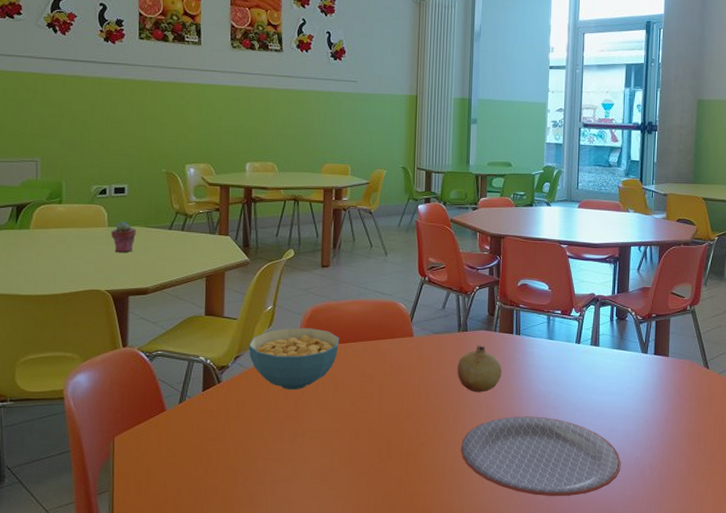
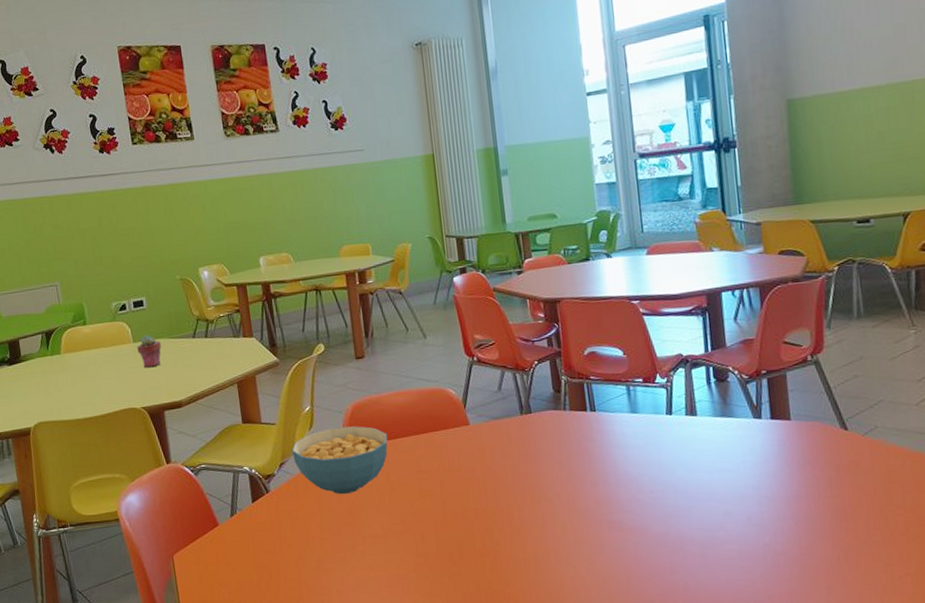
fruit: present [457,345,502,392] -> none [525,427,580,482]
plate: present [460,416,621,497] -> none [542,503,746,595]

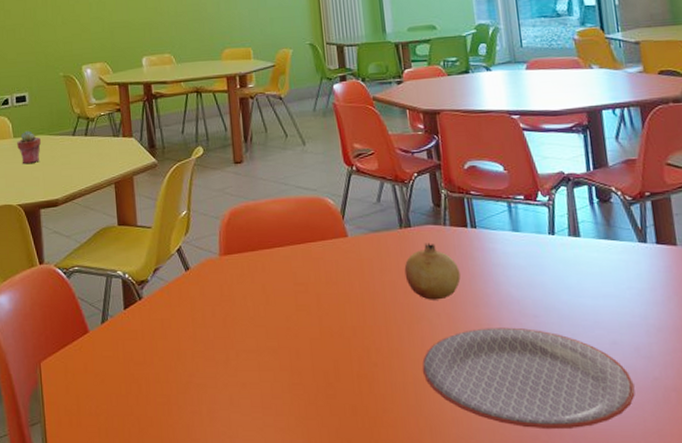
cereal bowl: present [291,426,388,495] -> none [166,233,265,305]
fruit: none [525,427,580,482] -> present [404,242,461,300]
plate: none [542,503,746,595] -> present [422,327,636,430]

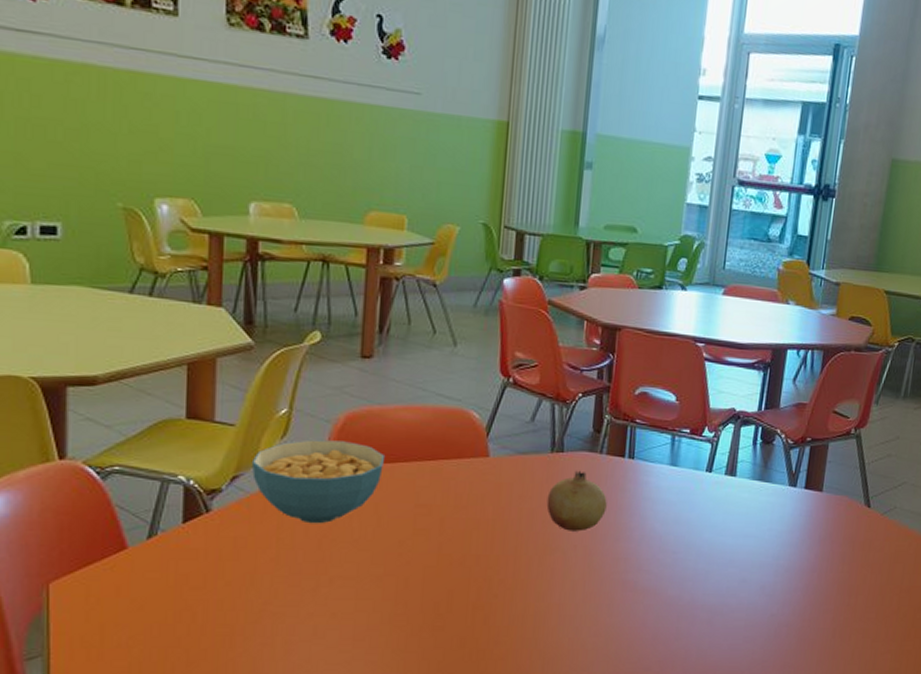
potted succulent: present [17,130,41,165] -> none [36,276,76,324]
cereal bowl: none [166,233,265,305] -> present [251,439,386,524]
plate: present [422,327,636,430] -> none [545,562,752,662]

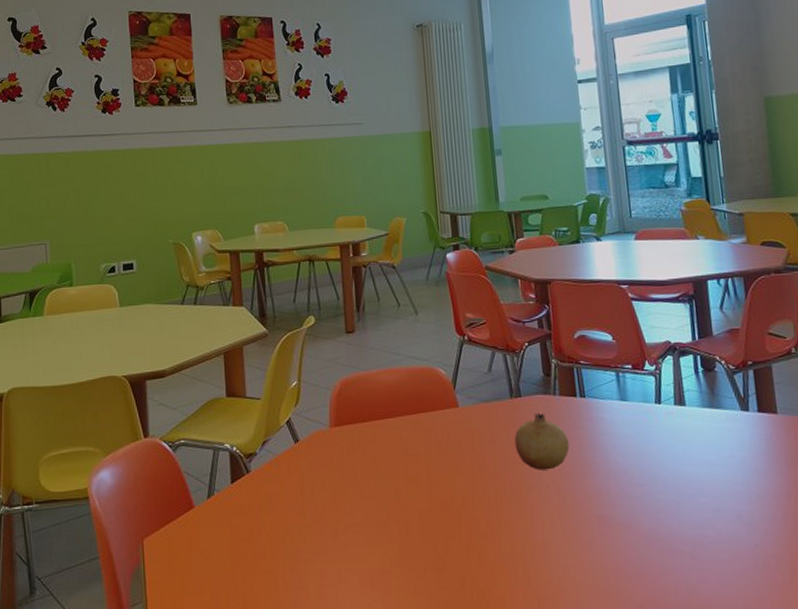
cereal bowl: present [251,439,386,524] -> none [275,404,376,478]

